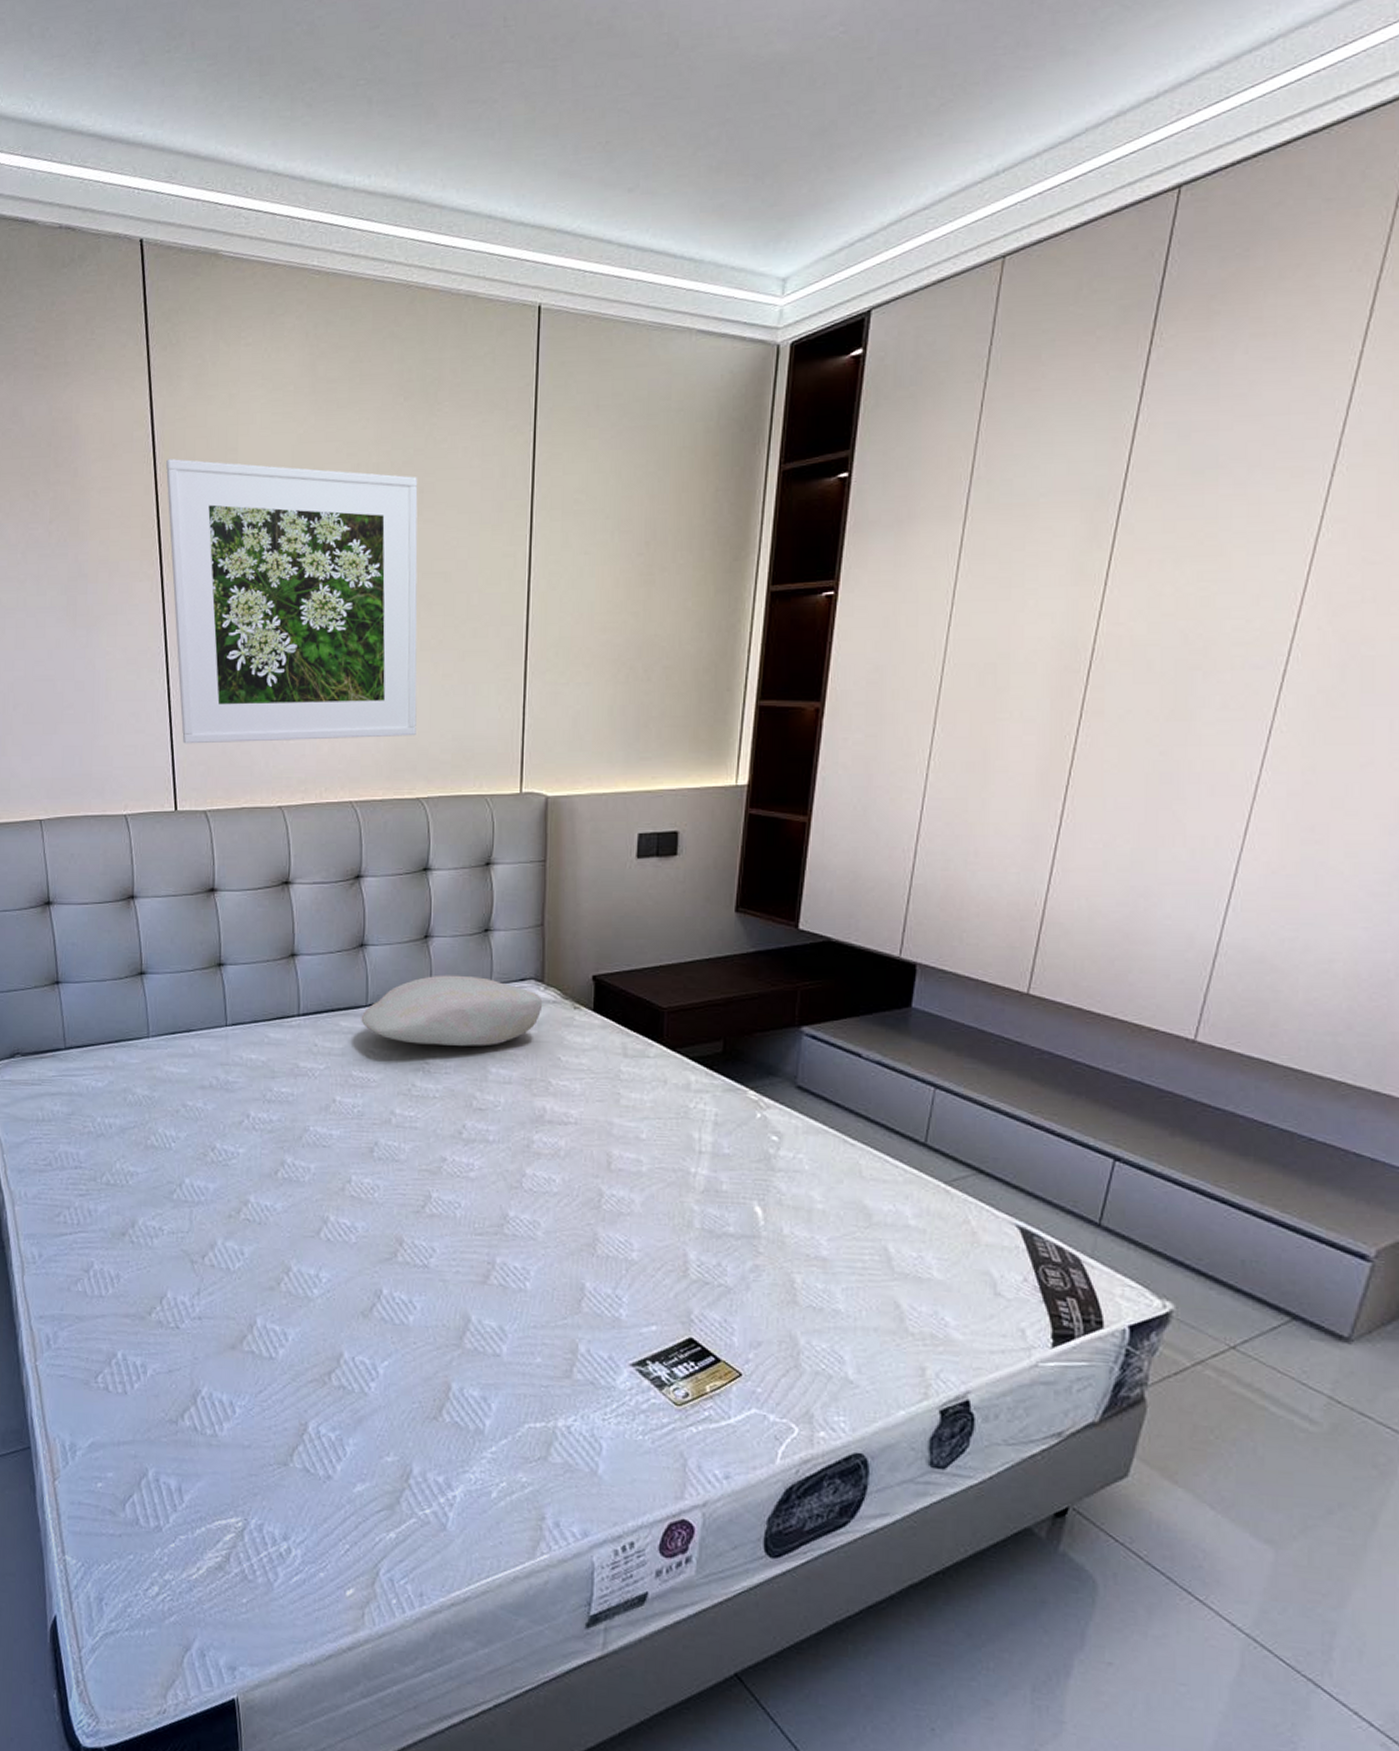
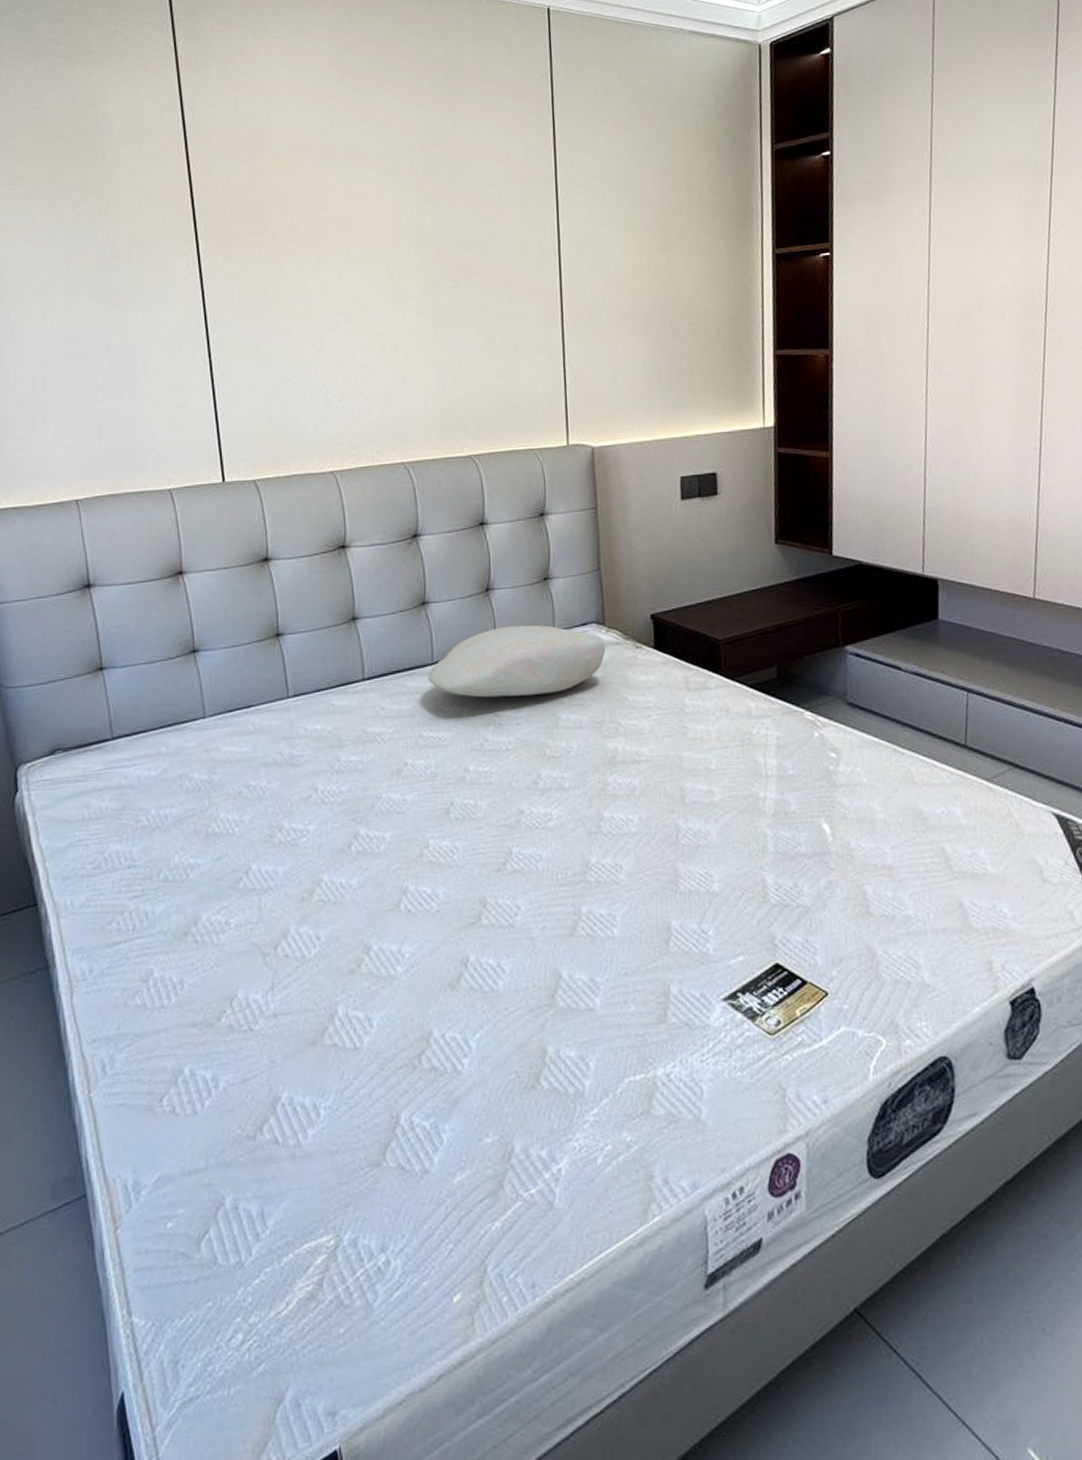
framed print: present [166,459,418,744] -> none [198,142,463,415]

